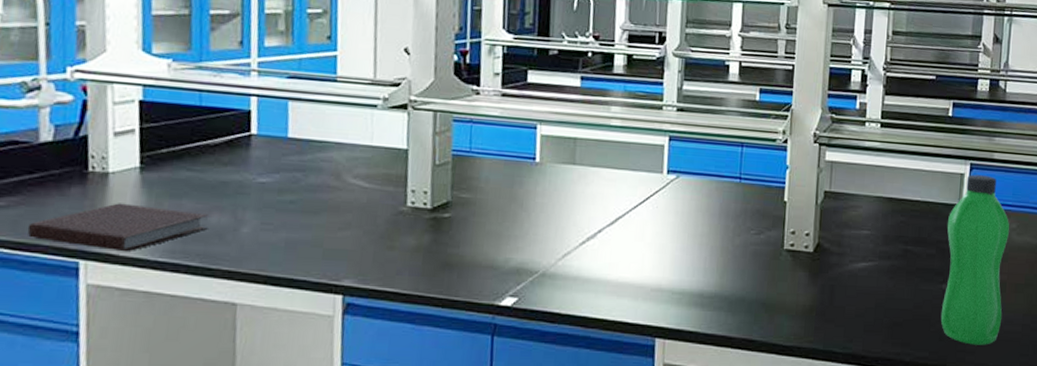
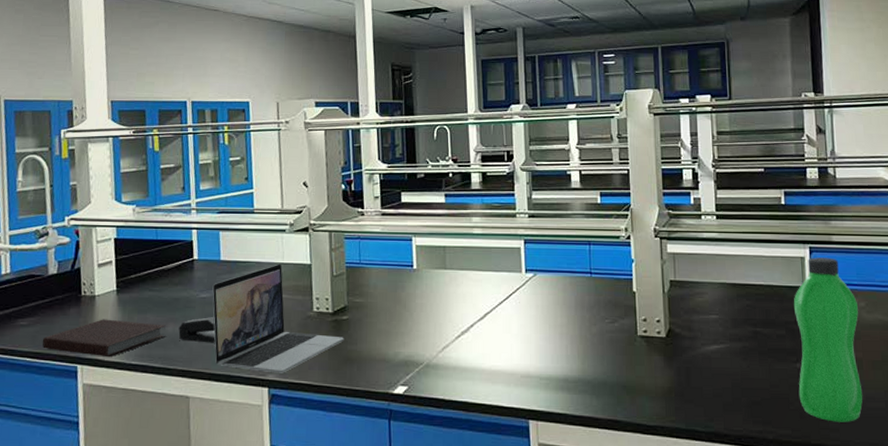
stapler: none [225,207,277,240] -> present [178,317,216,343]
laptop: none [273,146,444,279] -> present [212,263,344,373]

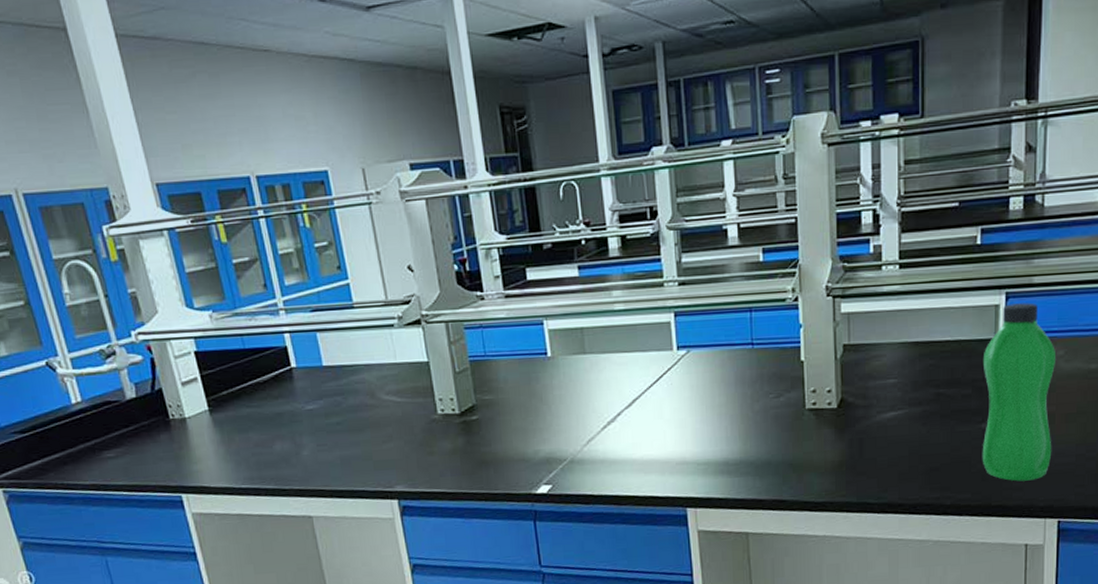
notebook: present [42,319,166,358] -> none [136,442,275,484]
stapler: present [178,317,216,343] -> none [287,430,332,459]
laptop: present [212,263,344,373] -> none [318,364,476,484]

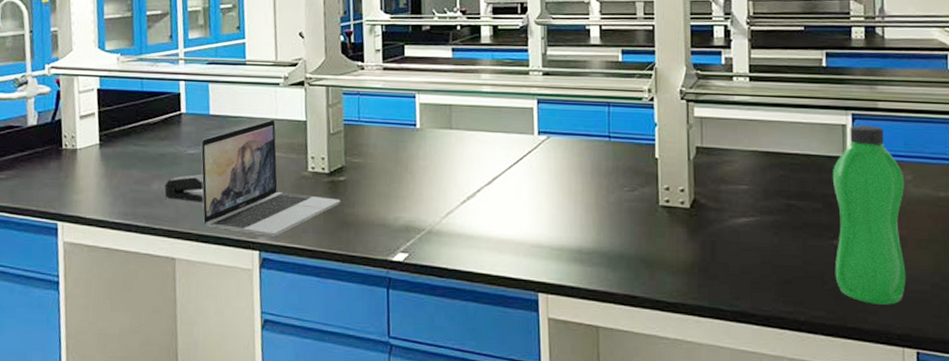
stapler: none [287,430,332,459] -> present [164,175,204,203]
laptop: none [318,364,476,484] -> present [200,119,341,236]

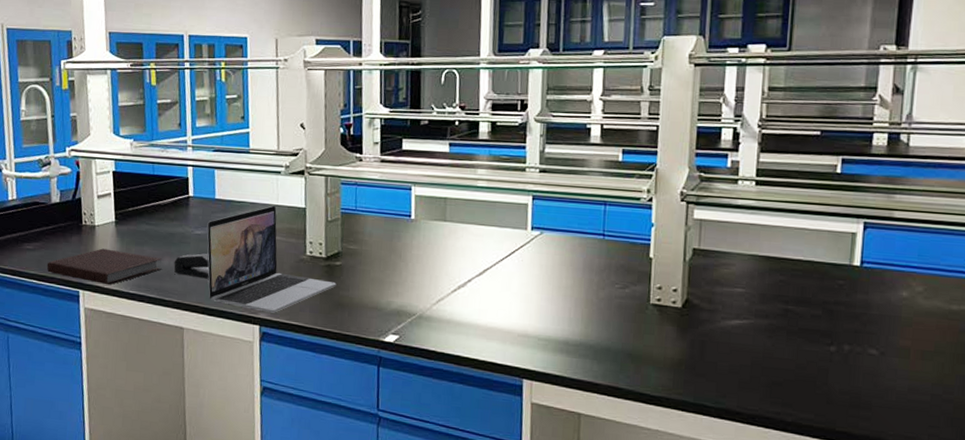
notebook: none [21,174,151,215] -> present [47,248,162,285]
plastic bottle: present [832,125,906,305] -> none [828,234,914,413]

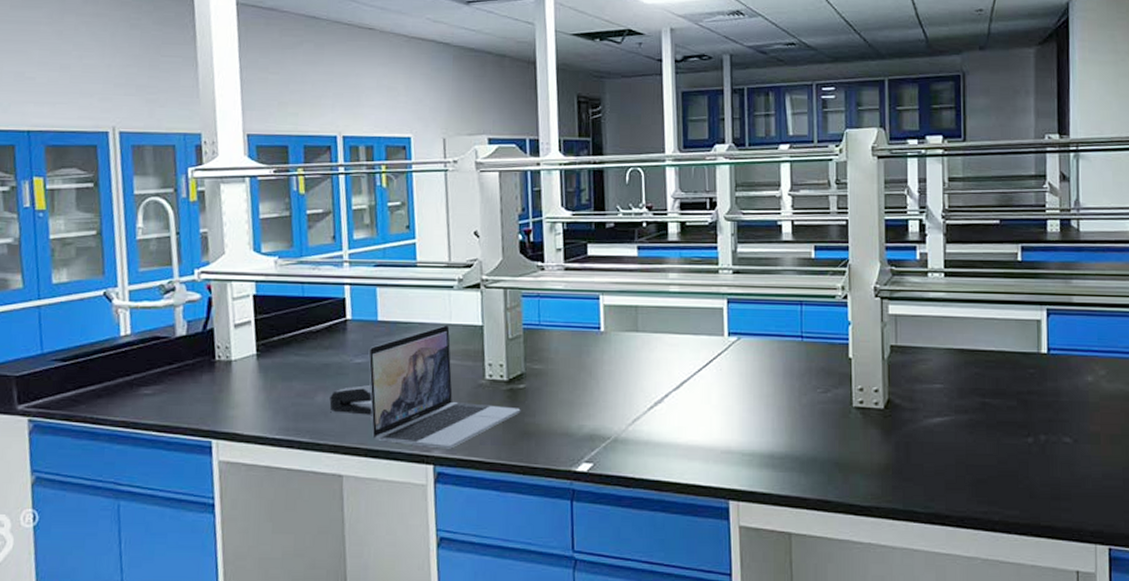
notebook: present [47,248,162,285] -> none [170,387,315,431]

